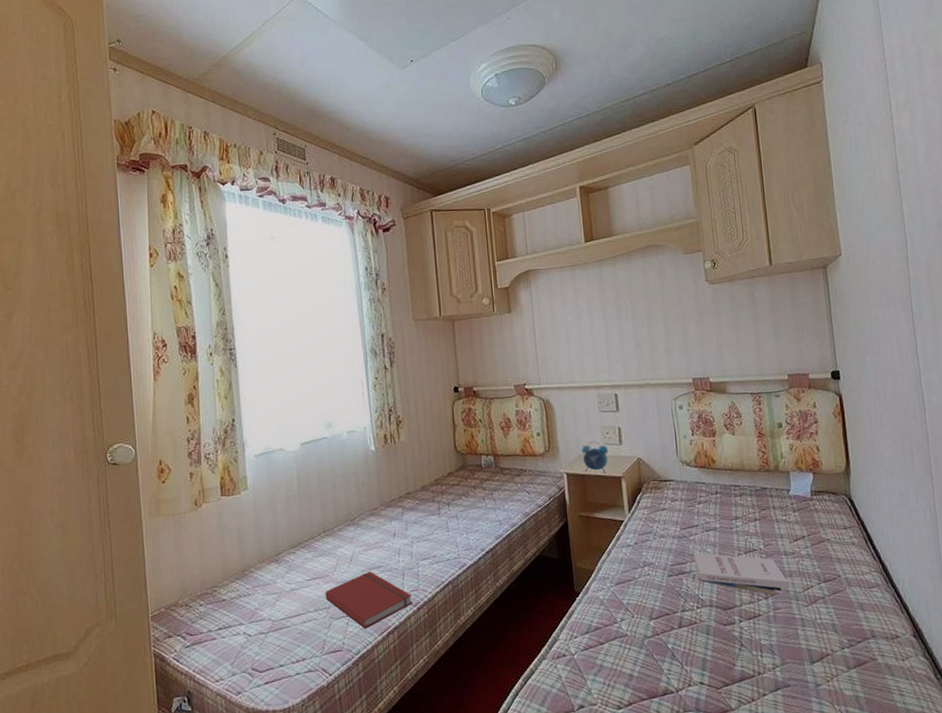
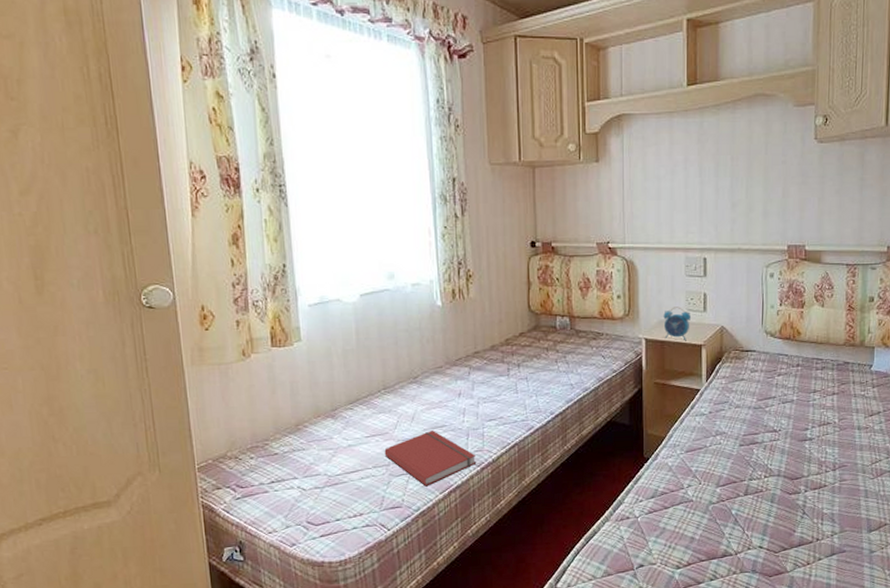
books: present [693,552,789,596] -> none [766,423,858,468]

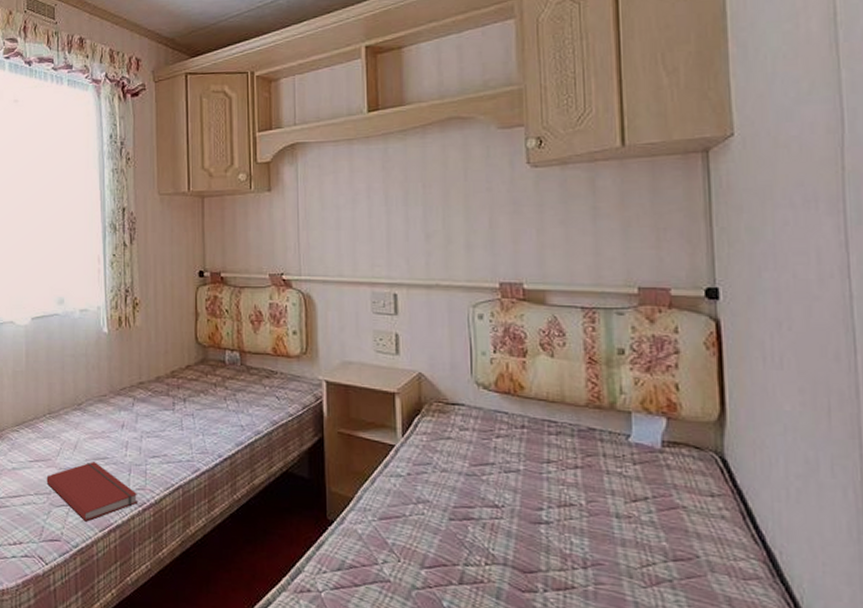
alarm clock: present [663,307,690,340] -> none [347,347,380,386]

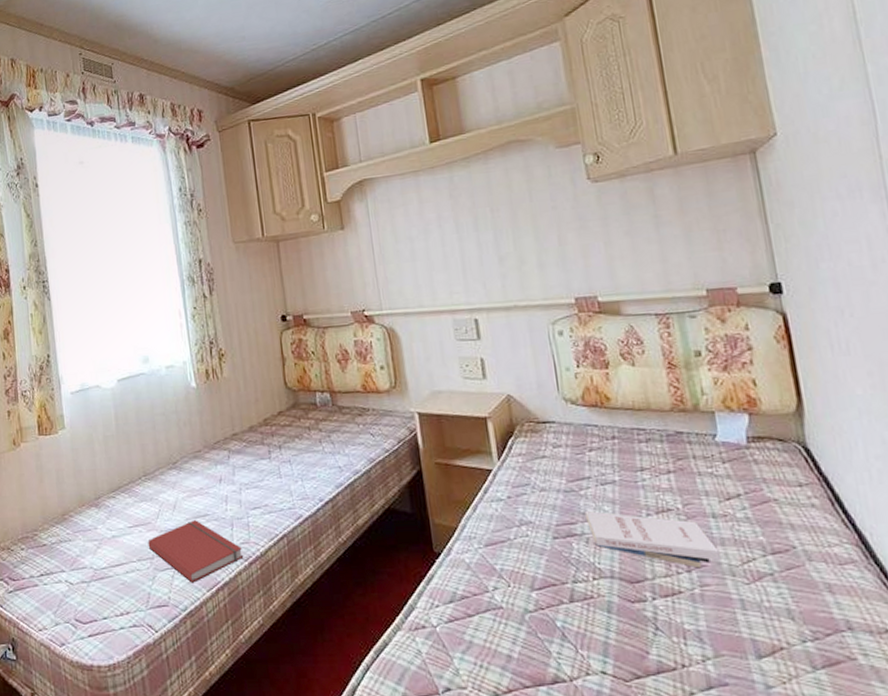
books: none [484,495,619,567] -> present [584,510,721,569]

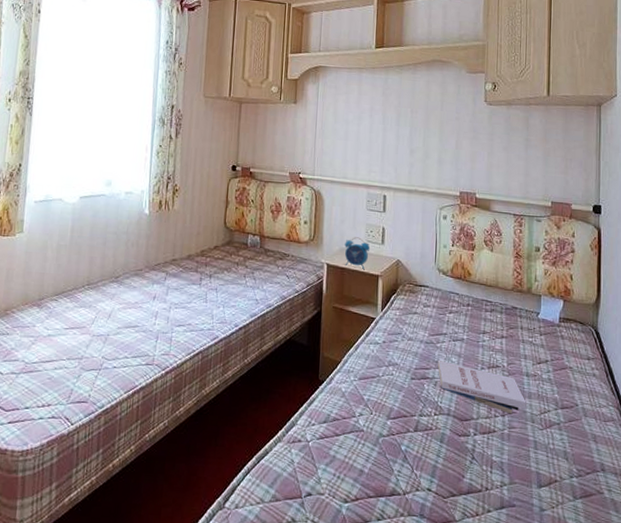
book: present [148,520,243,583] -> none [79,329,162,385]
alarm clock: none [435,375,470,412] -> present [345,237,370,269]

